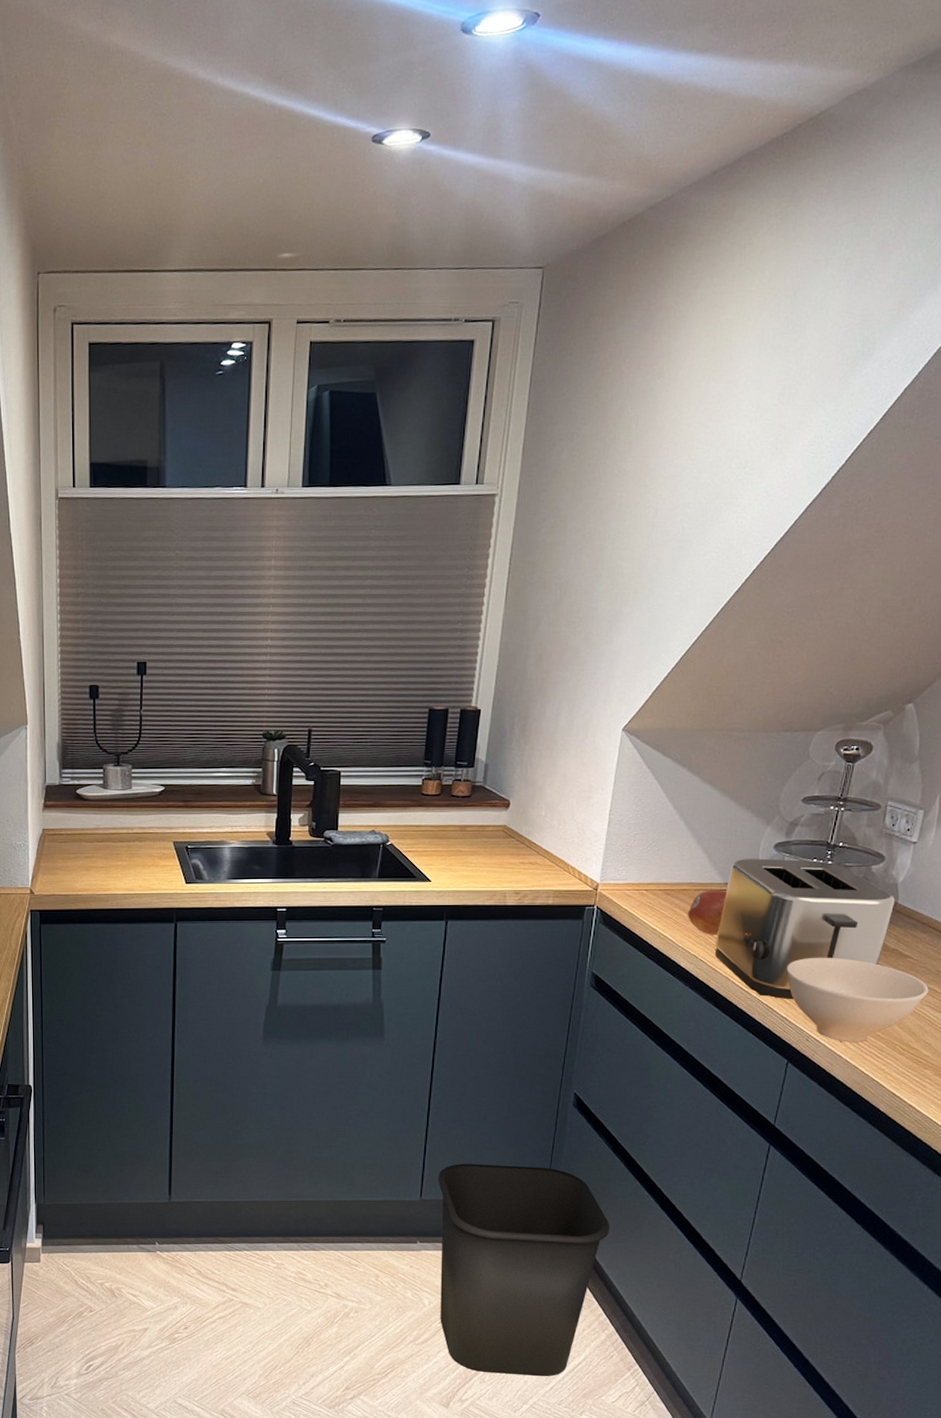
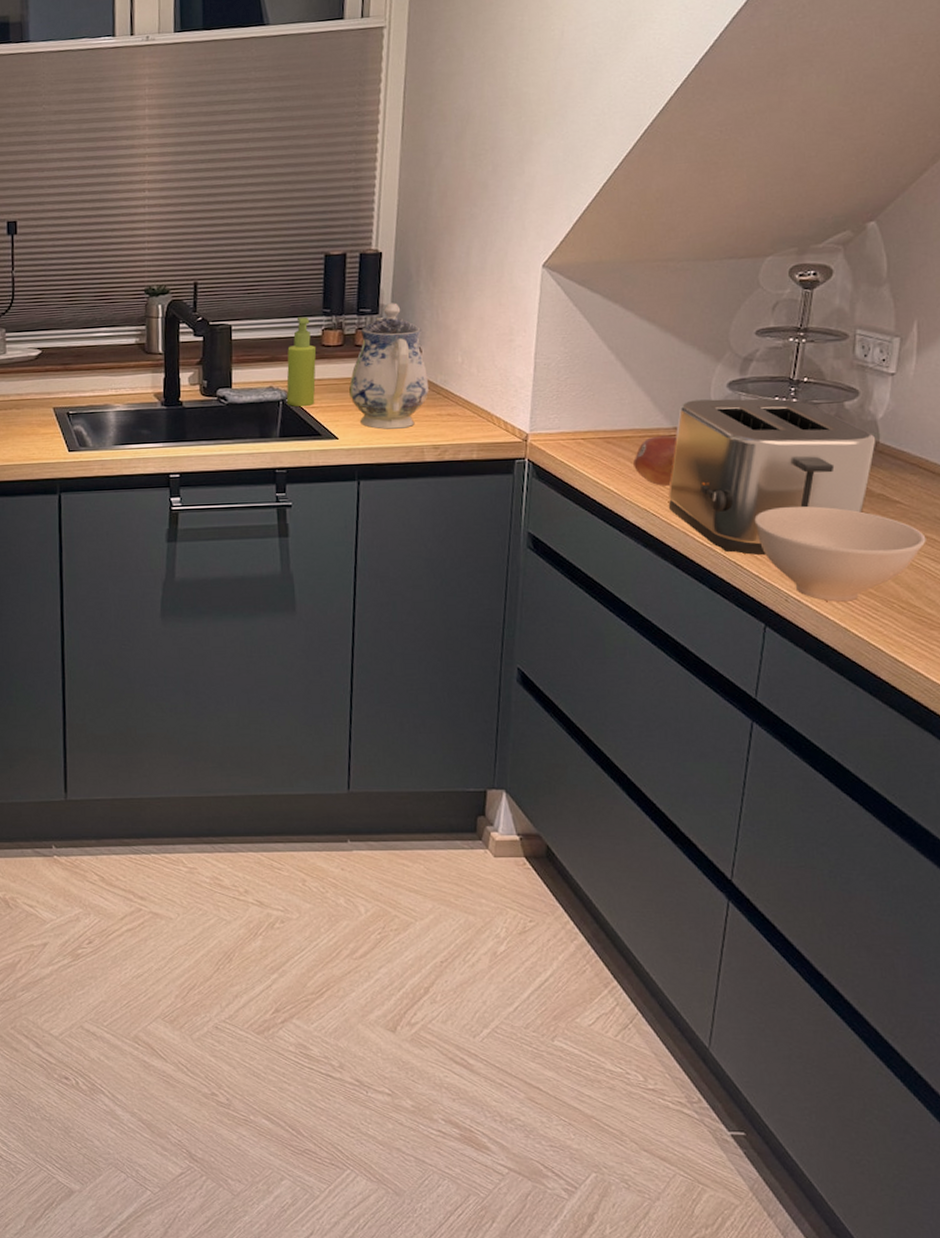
soap dispenser: none [386,767,416,851] -> present [286,317,317,407]
waste bin: present [438,1164,609,1376] -> none [367,750,570,995]
teapot: none [443,757,515,874] -> present [349,302,429,430]

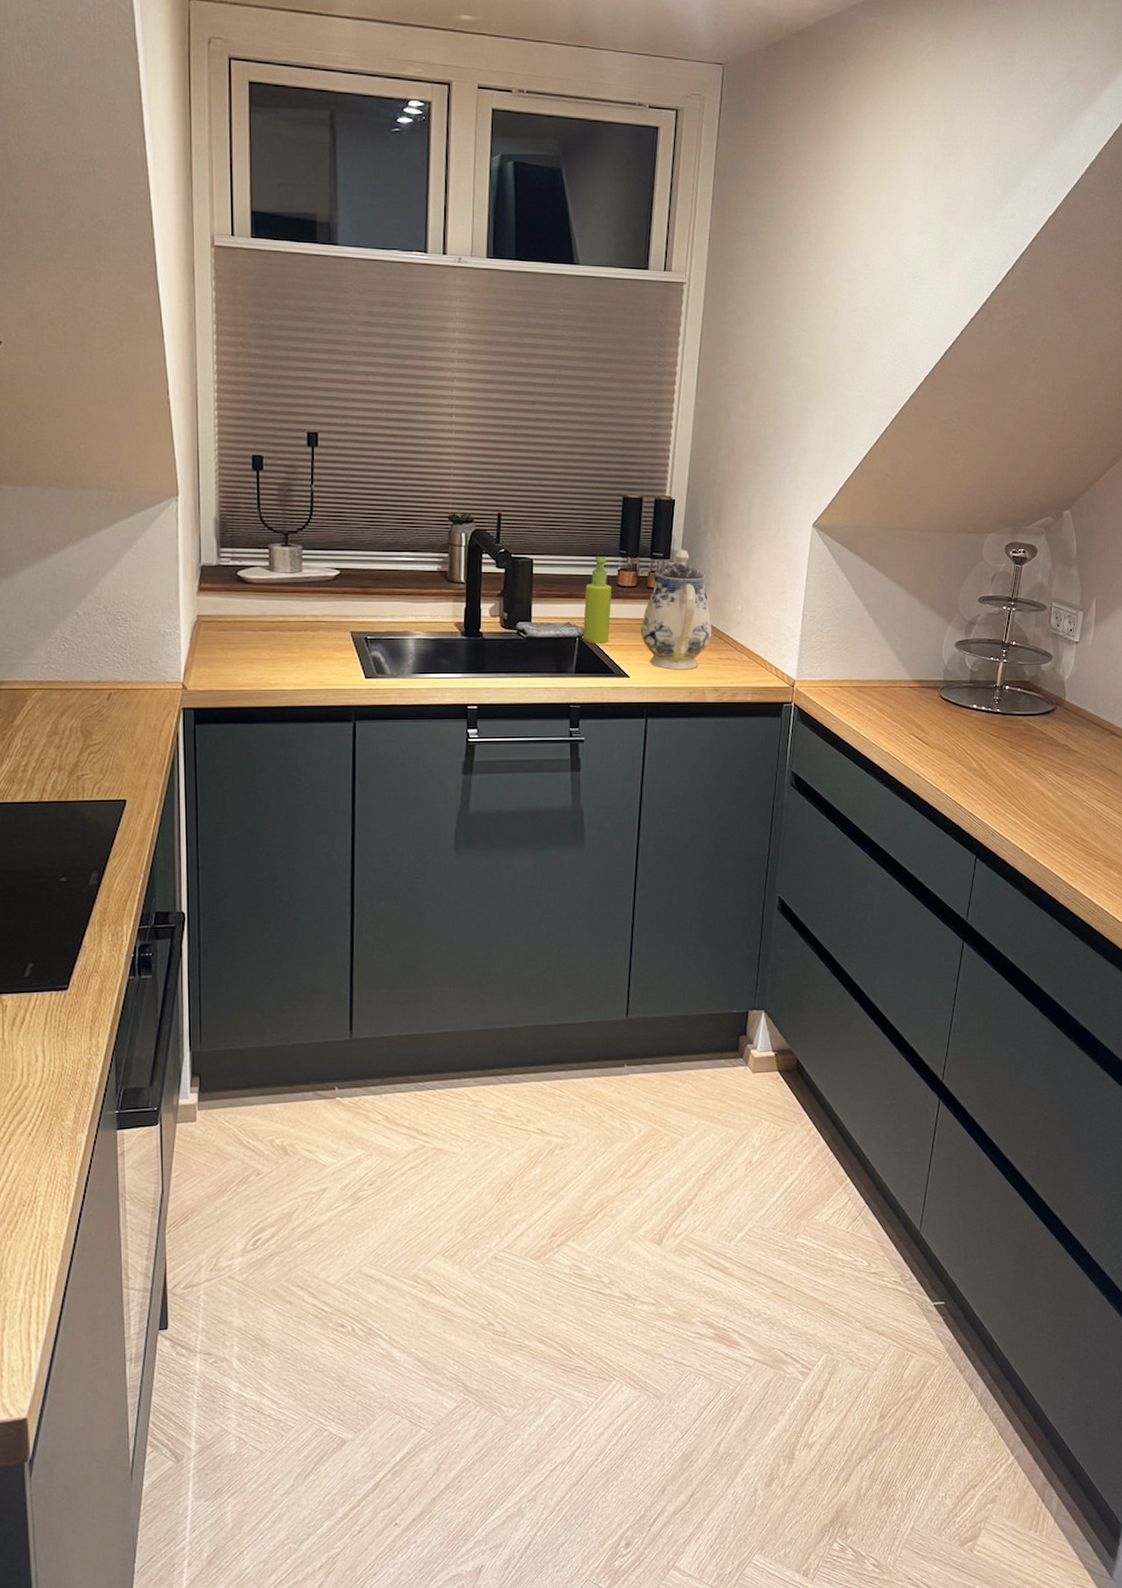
fruit: present [633,435,676,486] -> none [880,687,914,732]
toaster: present [667,398,876,556] -> none [905,656,1063,796]
bowl: present [754,505,926,602] -> none [971,753,1095,837]

